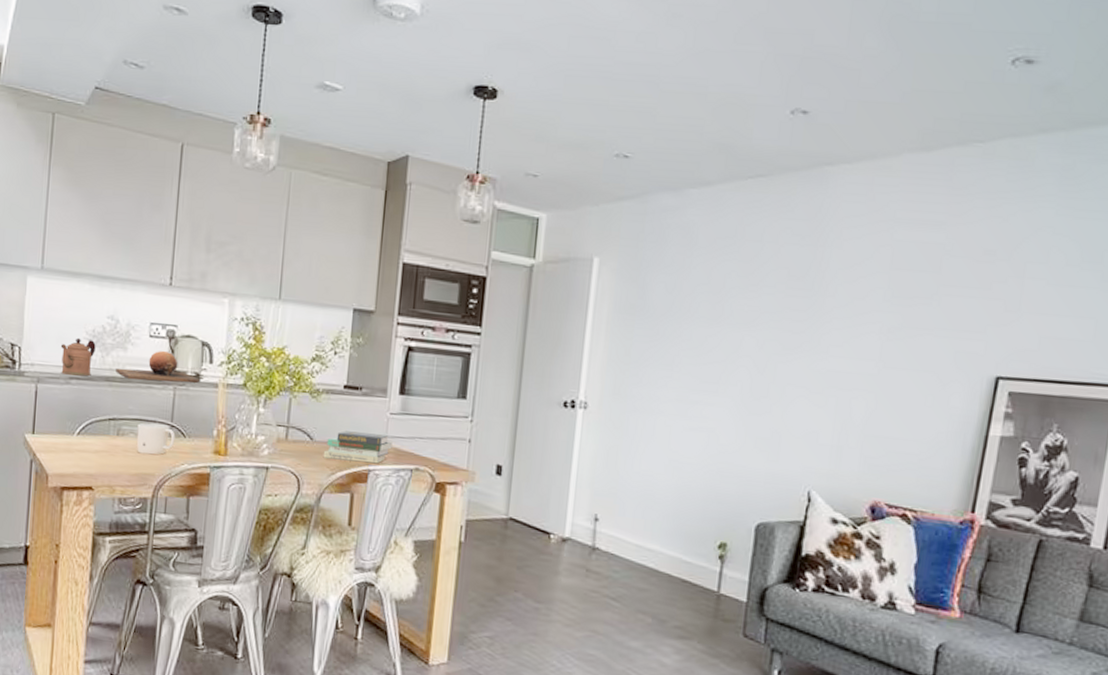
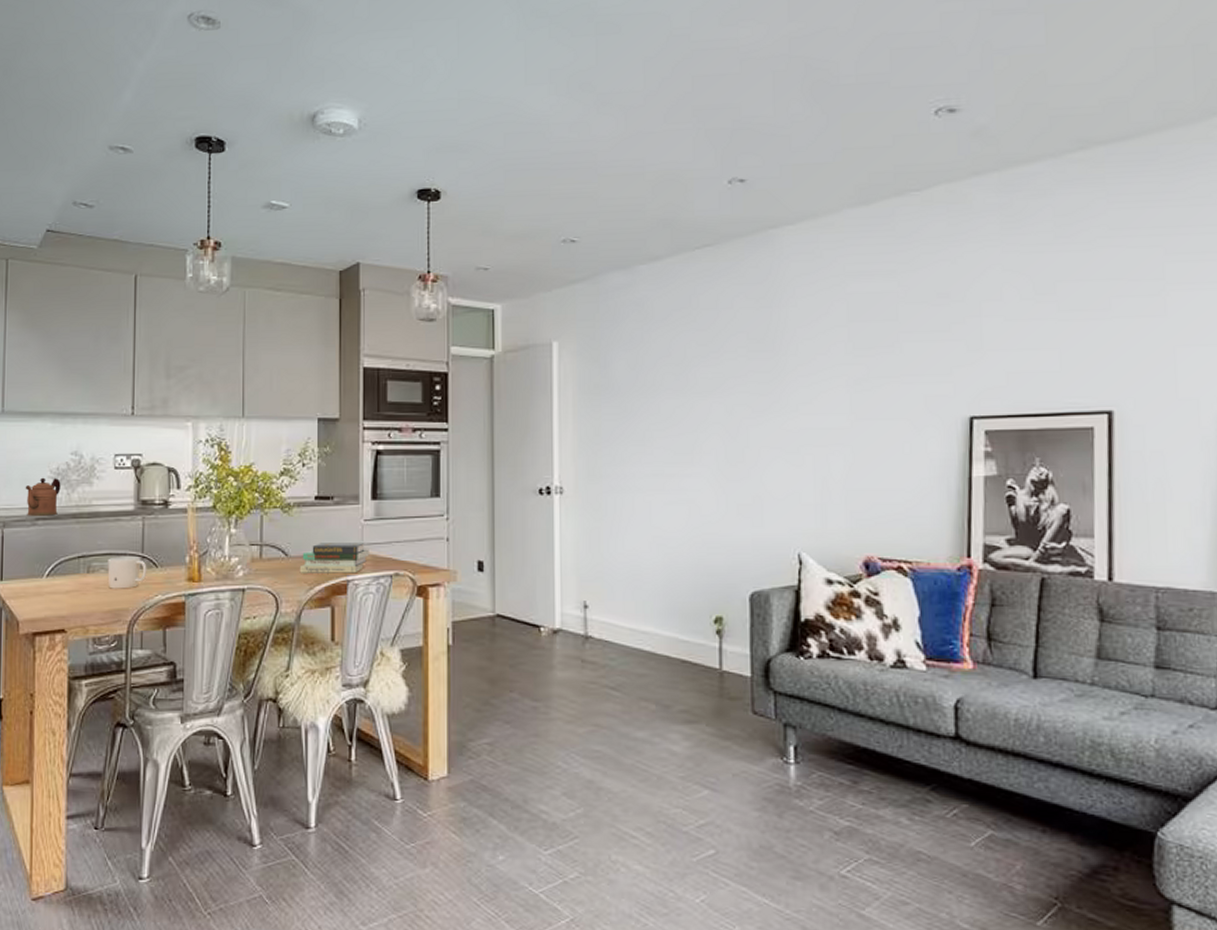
chopping board: present [116,350,199,383] -> none [82,481,168,514]

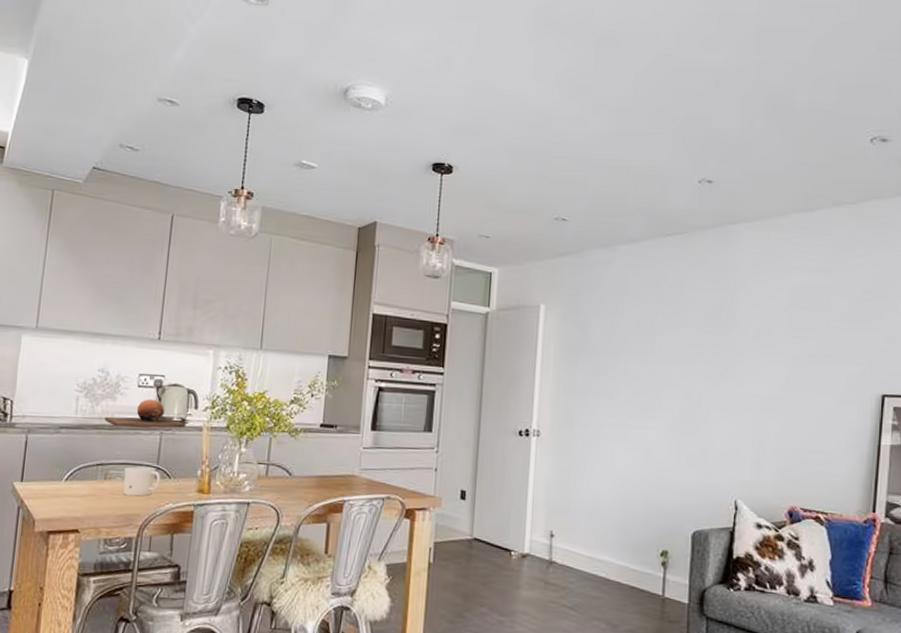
coffeepot: present [25,477,61,516] -> none [51,390,86,426]
chopping board: none [82,481,168,514] -> present [105,398,185,428]
books: present [299,543,369,574] -> none [301,465,366,495]

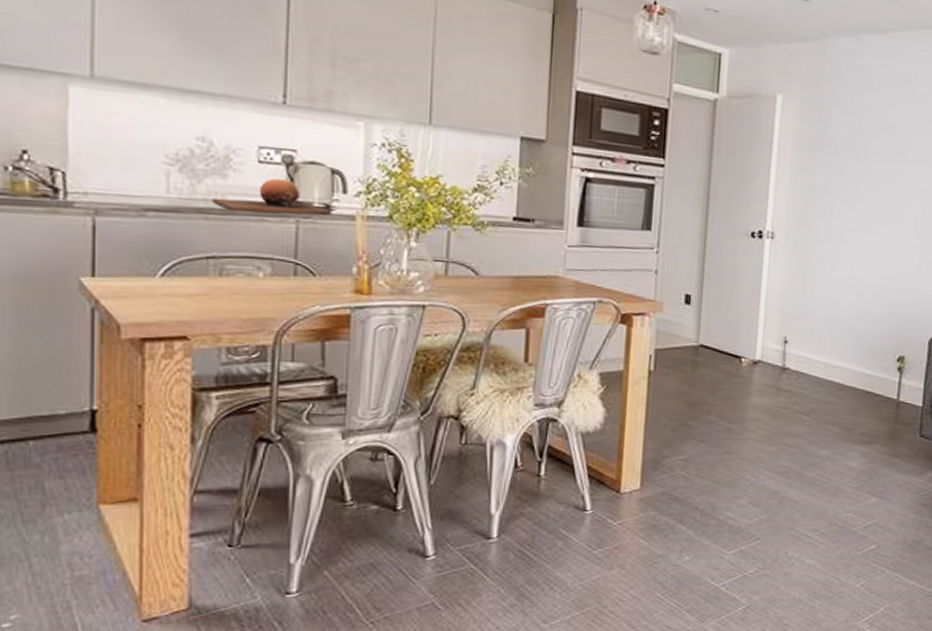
mug: present [122,466,161,497] -> none [247,260,302,298]

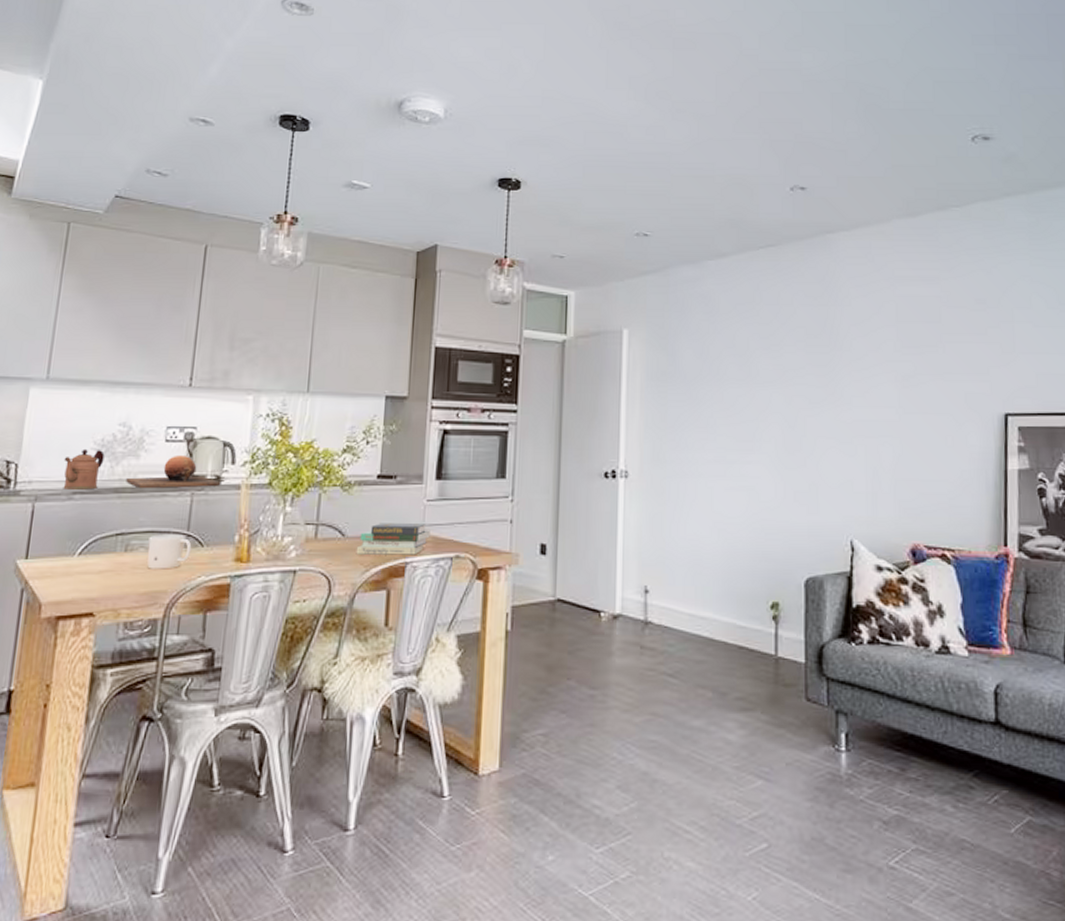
coffeepot: none [127,161,181,208] -> present [63,448,105,490]
mug: none [247,260,302,298] -> present [146,534,192,571]
books: none [491,264,572,298] -> present [356,523,431,555]

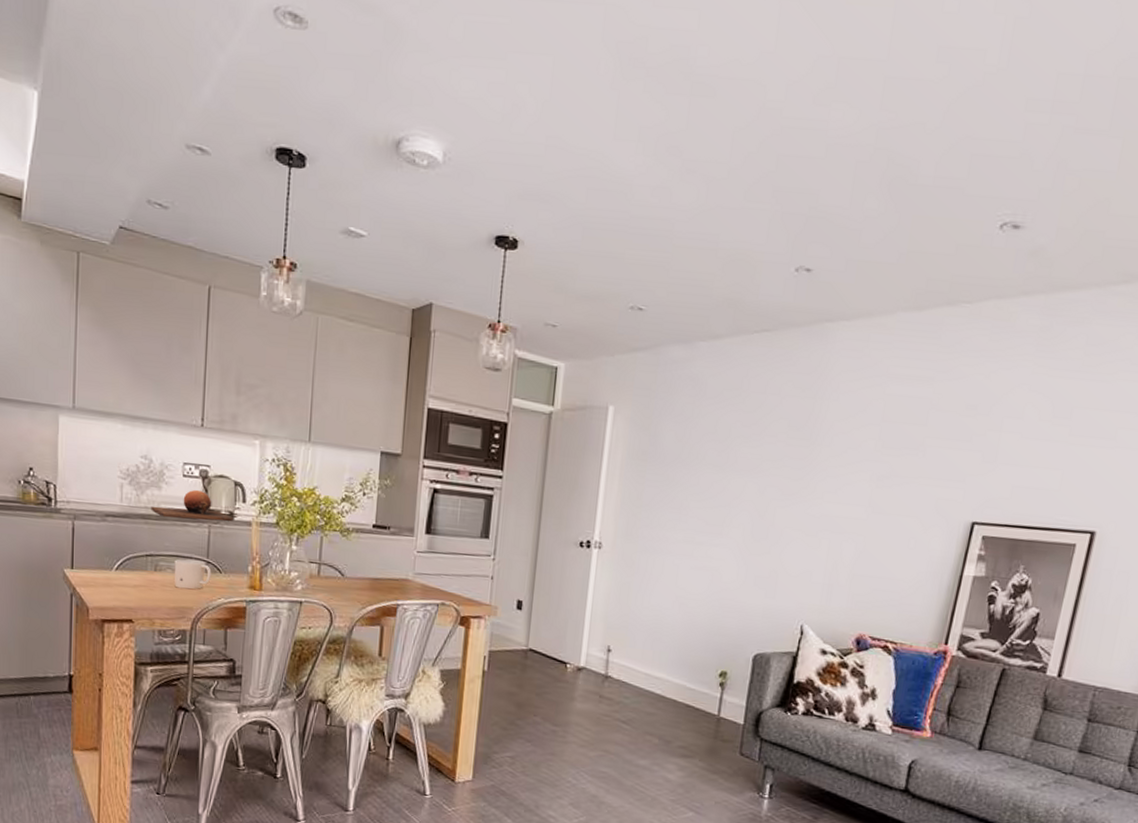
coffeepot: present [63,448,105,490] -> none [95,476,130,514]
books: present [356,523,431,555] -> none [354,568,420,599]

